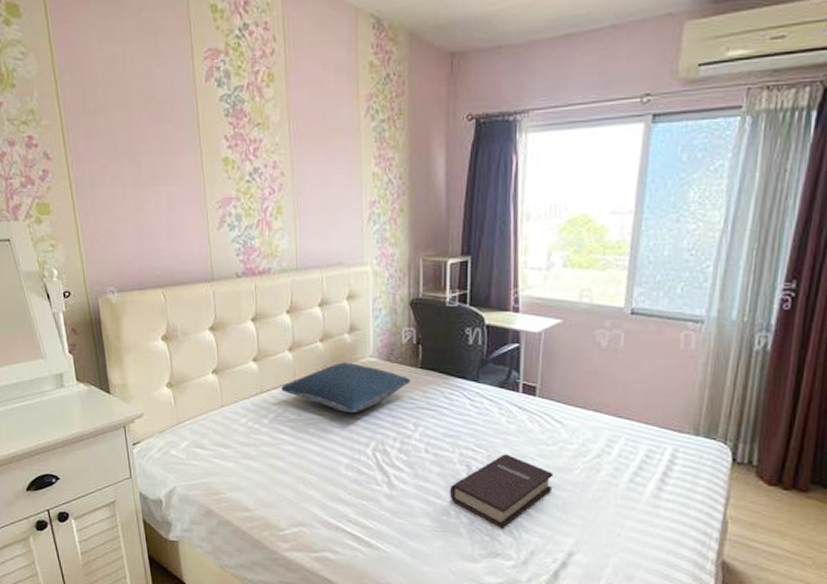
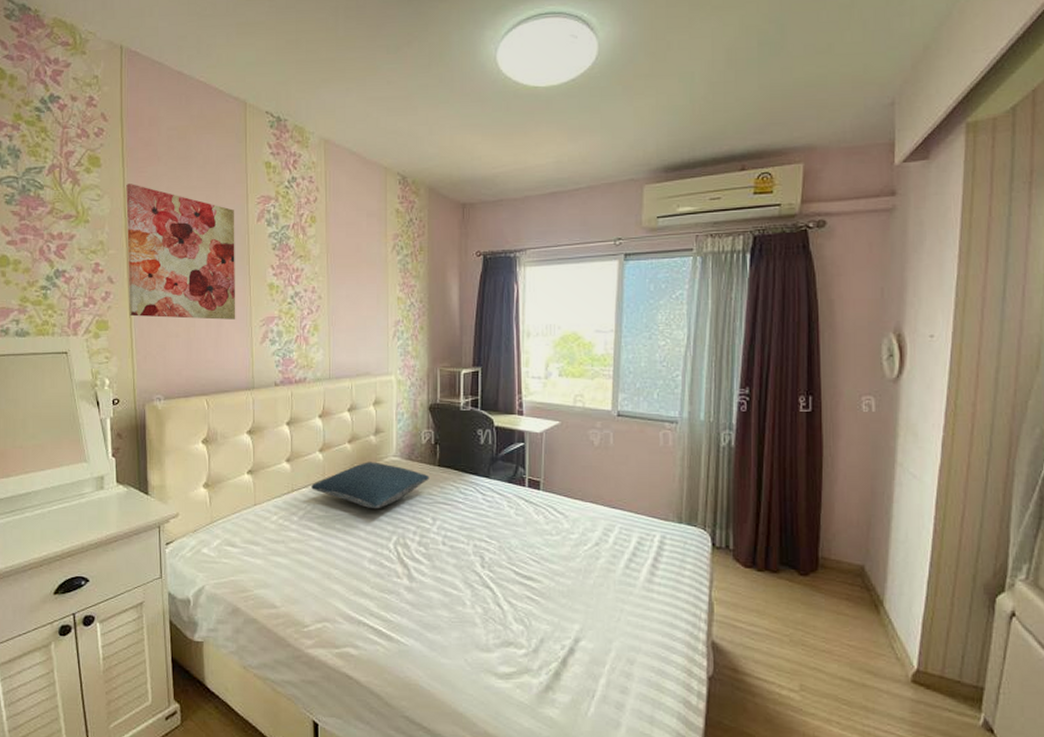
wall art: none [52,37,189,202] -> present [126,184,236,320]
book: present [449,454,554,528] -> none [465,545,558,617]

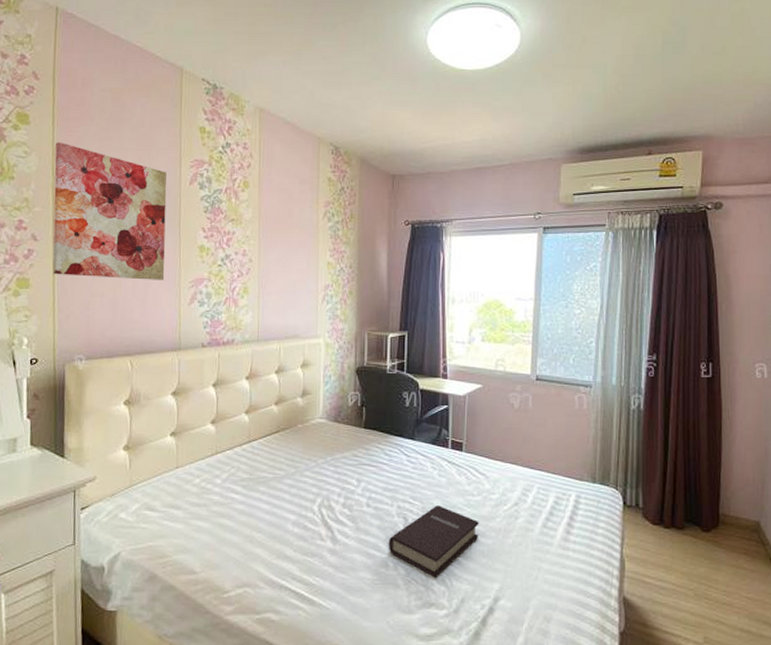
pillow: present [311,462,429,509] -> none [236,423,355,471]
book: none [465,545,558,617] -> present [388,505,479,578]

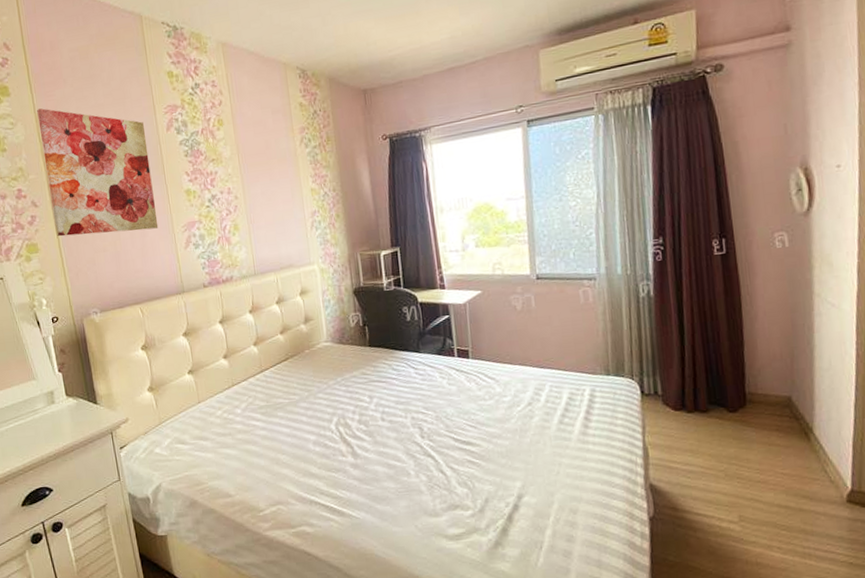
book: present [388,505,479,578] -> none [406,413,495,481]

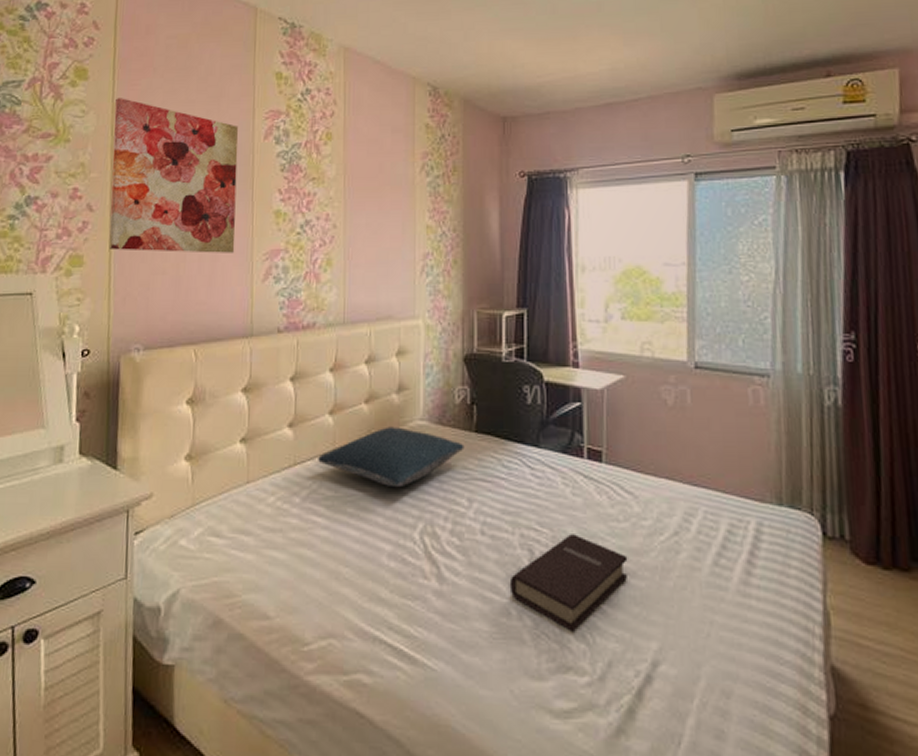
pillow: none [250,349,362,395] -> present [318,427,464,488]
book: none [406,413,495,481] -> present [509,534,628,632]

